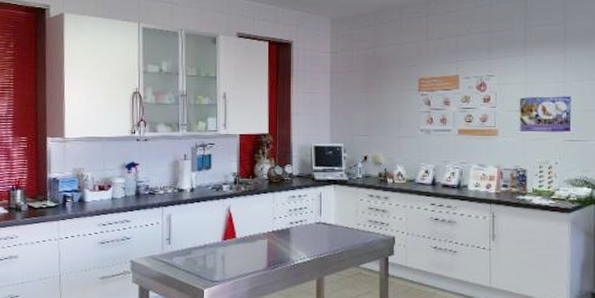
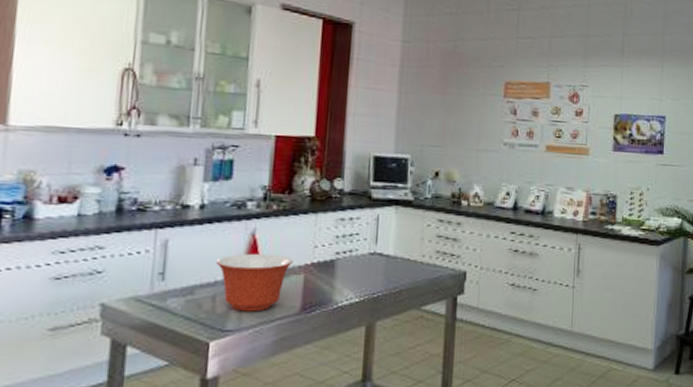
mixing bowl: none [205,224,259,268] -> present [217,253,294,312]

